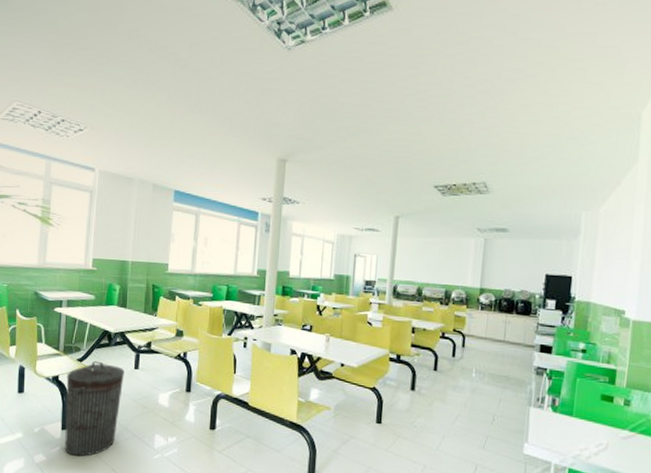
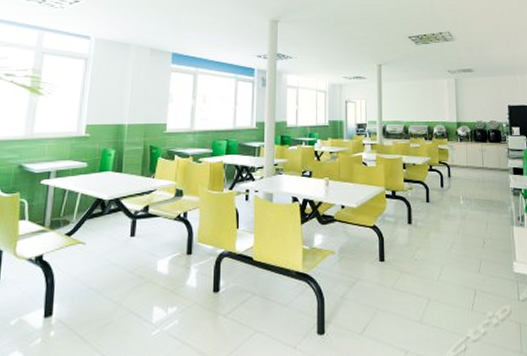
trash can: present [65,360,125,457] -> none [47,233,119,347]

